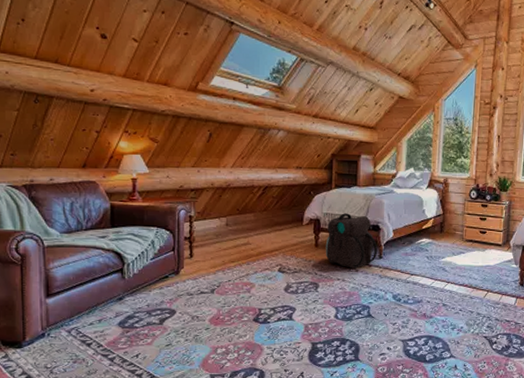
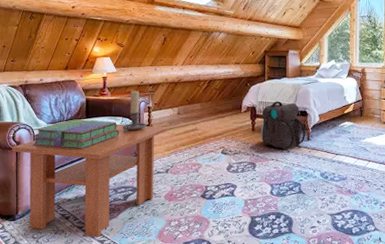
coffee table: none [15,235,212,366] -> present [12,124,167,237]
stack of books: none [42,228,154,264] -> present [33,119,120,149]
candle holder: none [157,196,188,245] -> present [122,91,147,132]

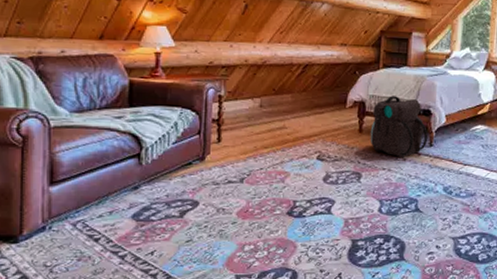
coffee table: present [12,124,167,237] -> none [15,116,244,265]
stack of books: present [33,119,120,149] -> none [48,108,177,149]
candle holder: present [122,91,147,132] -> none [181,73,216,128]

